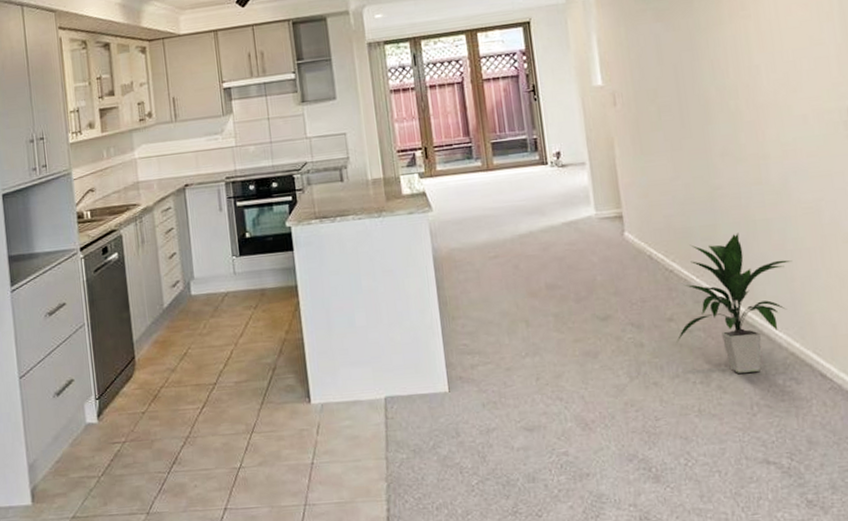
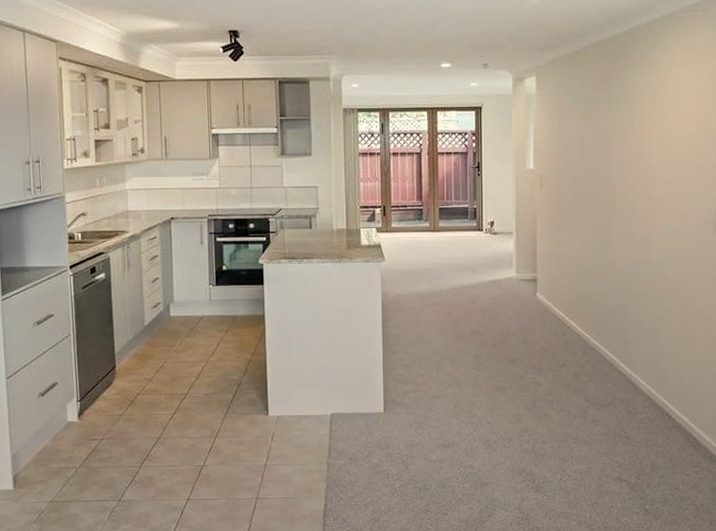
indoor plant: present [676,232,793,373] -> none [566,300,659,411]

